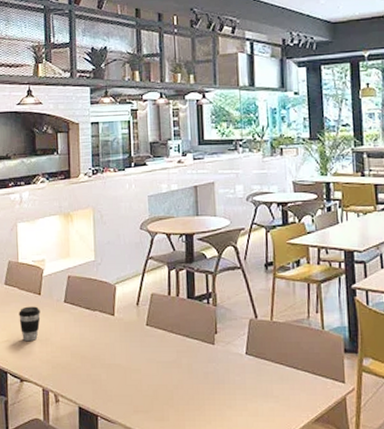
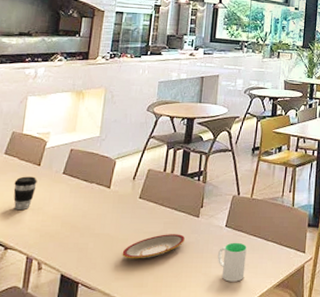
plate: none [137,363,202,391] -> present [122,234,185,259]
mug: none [241,371,276,416] -> present [217,242,247,282]

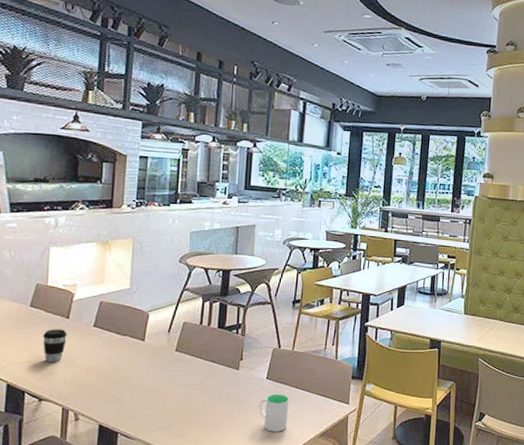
plate: present [122,234,185,259] -> none [160,386,225,410]

